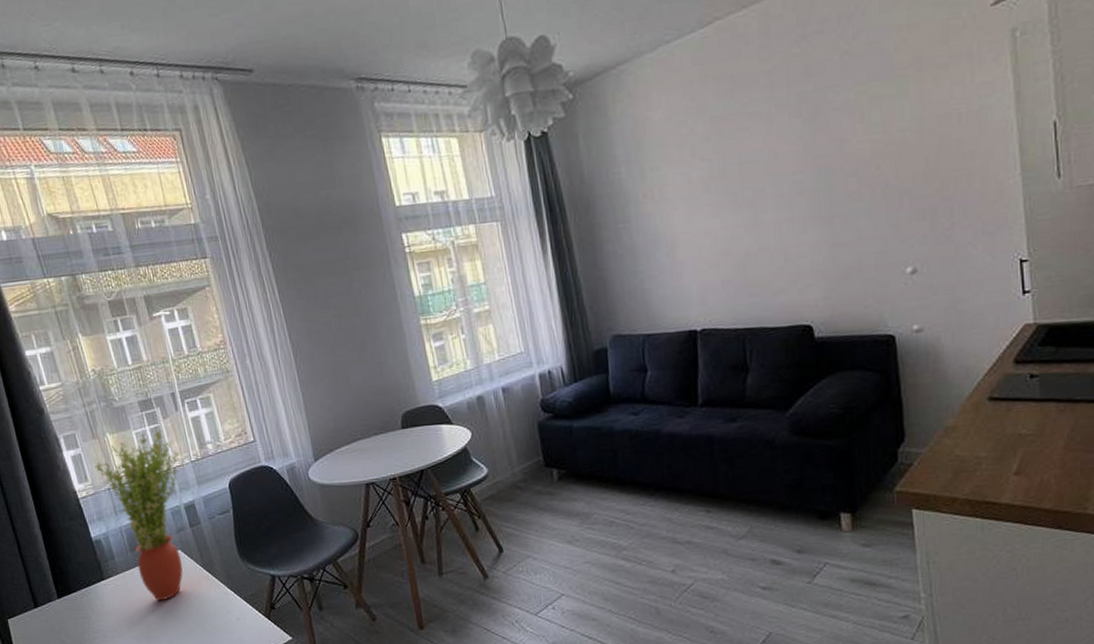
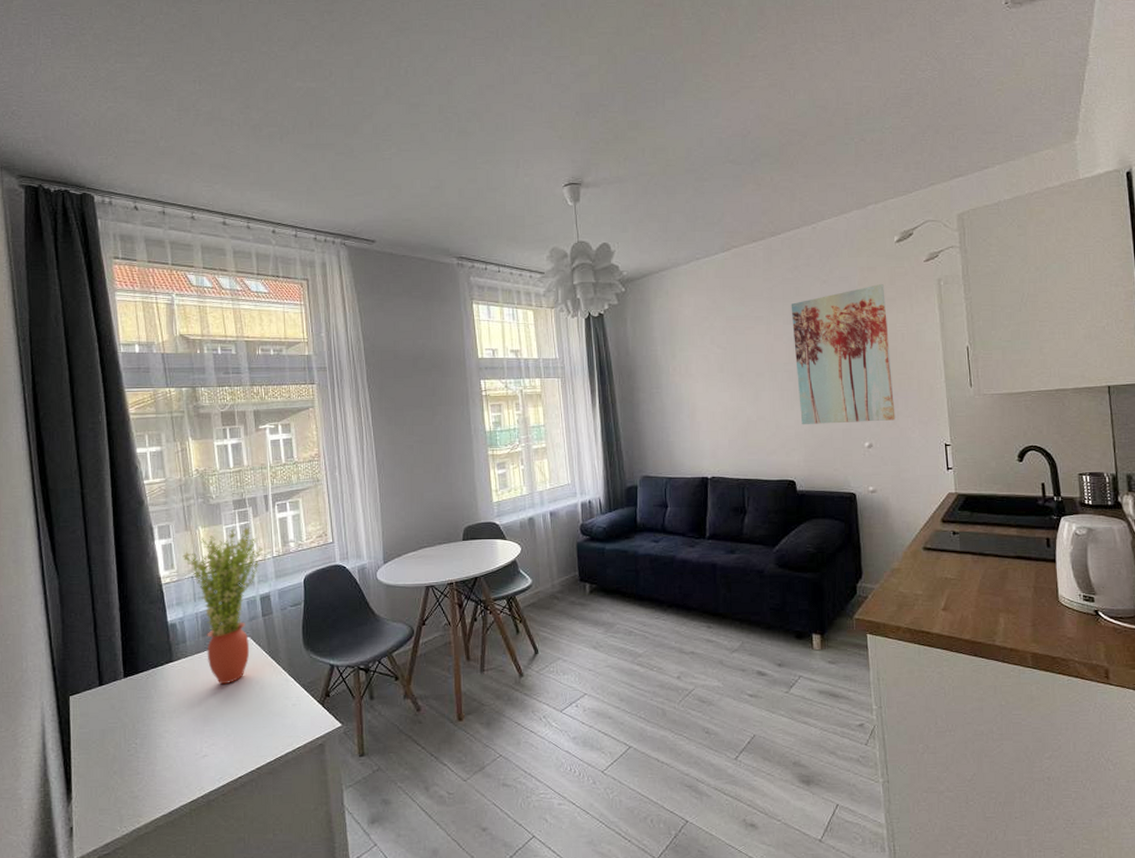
wall art: none [799,46,949,253] -> present [791,284,896,425]

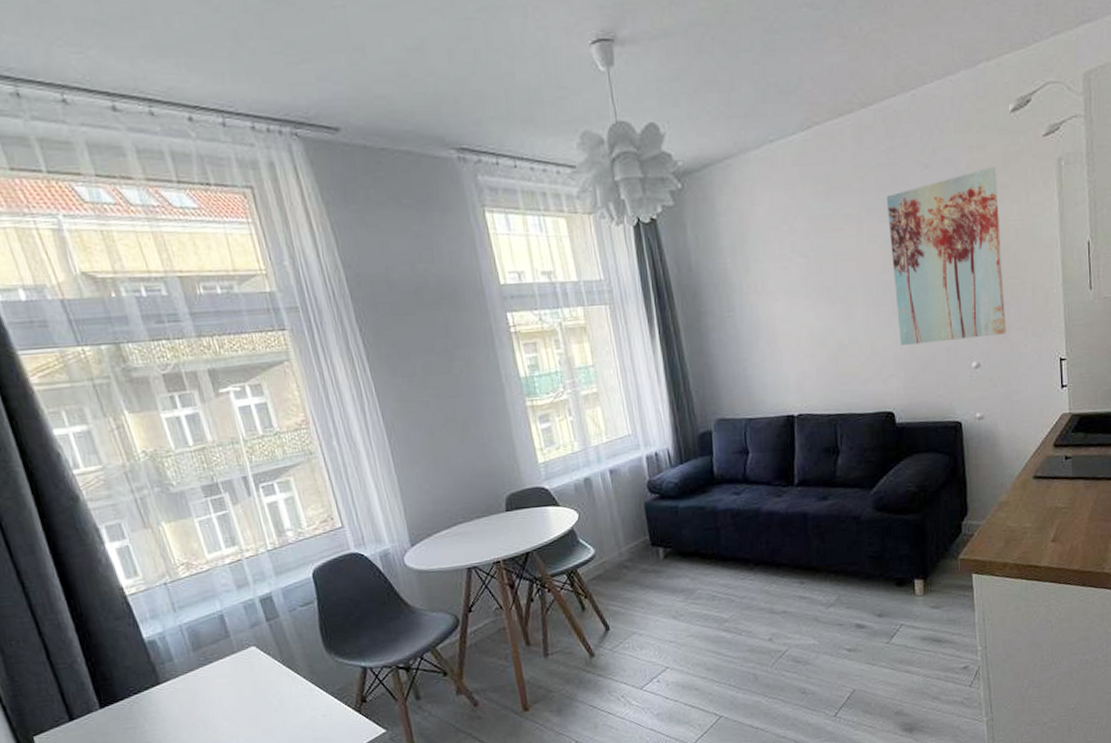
potted plant: present [182,526,263,685] -> none [146,516,258,703]

